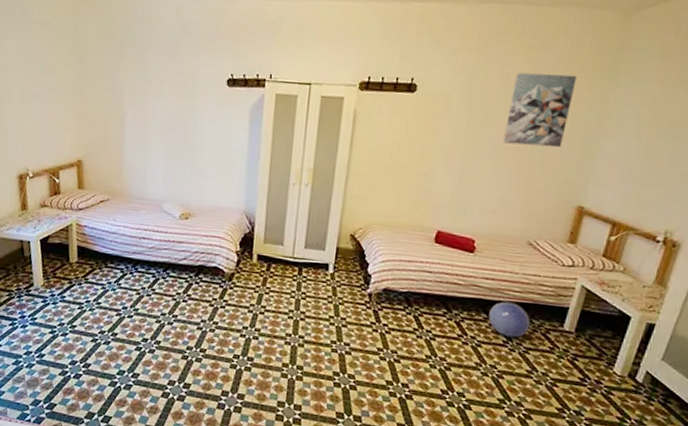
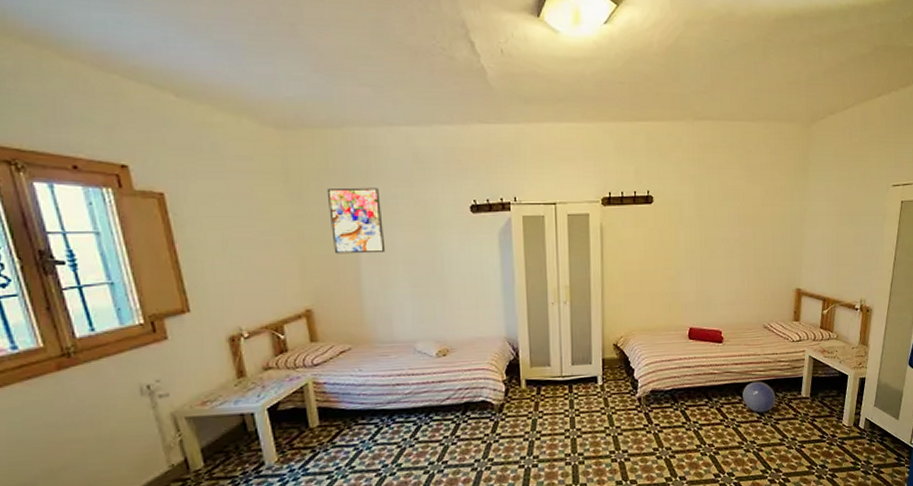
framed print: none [105,54,149,116] -> present [326,187,386,254]
wall art: present [503,72,577,148] -> none [731,178,779,242]

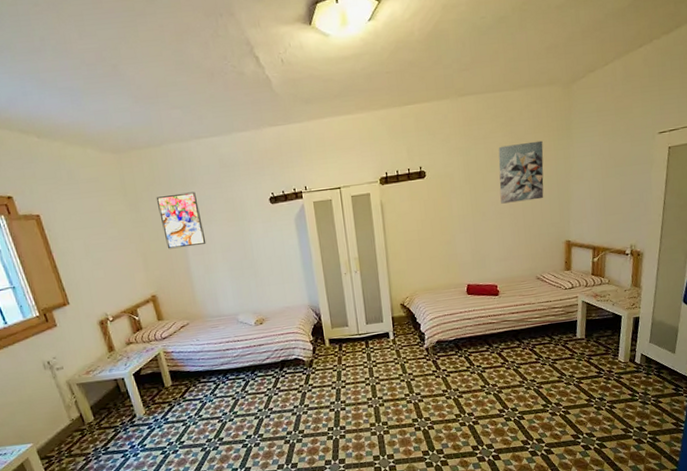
wall art: none [731,178,779,242] -> present [498,140,544,204]
ball: present [743,381,776,413] -> none [520,327,552,355]

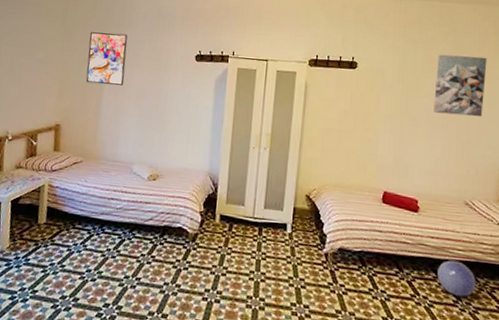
ball: none [520,327,552,355] -> present [437,260,476,297]

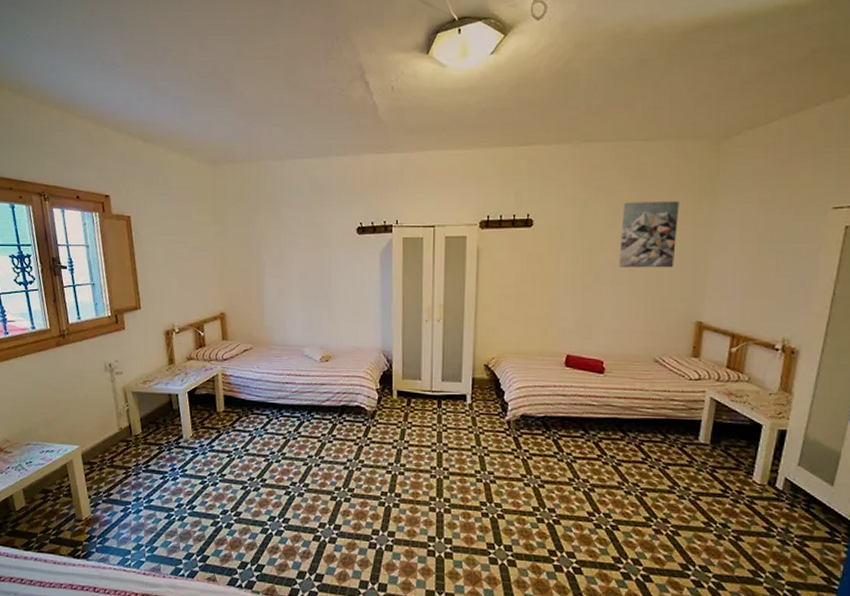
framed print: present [86,32,128,85] -> none [242,211,285,268]
ball: present [437,260,476,297] -> none [625,419,666,454]

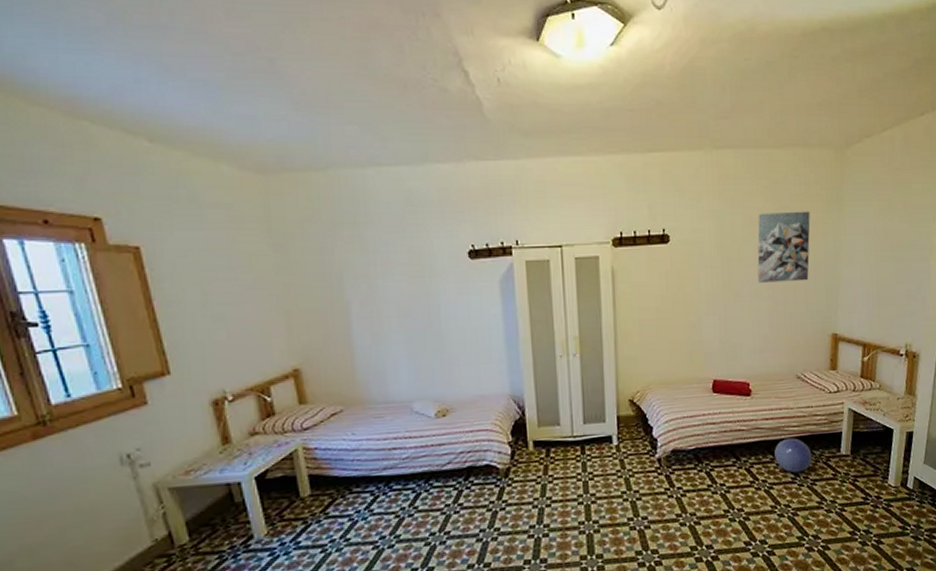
ball: none [625,419,666,454] -> present [774,438,812,473]

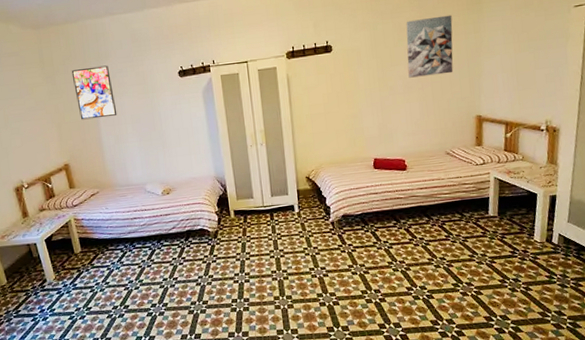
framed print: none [312,234,378,308] -> present [71,65,117,120]
ball: present [774,438,812,473] -> none [429,203,463,232]

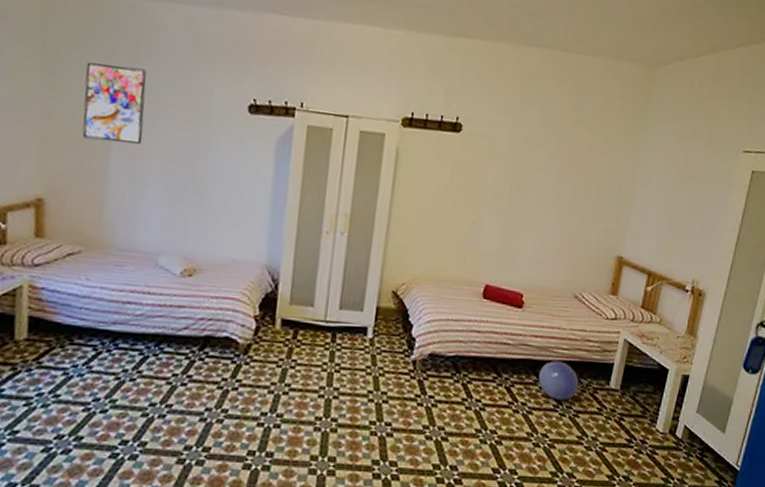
wall art: present [406,15,454,78] -> none [548,118,611,196]
ball: none [429,203,463,232] -> present [539,361,579,401]

